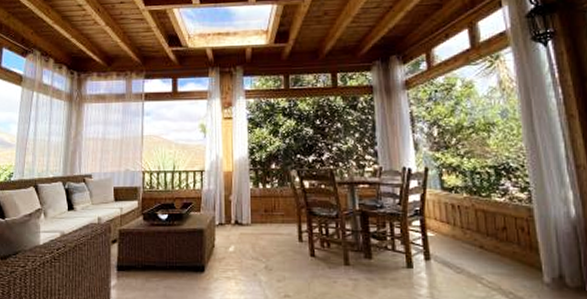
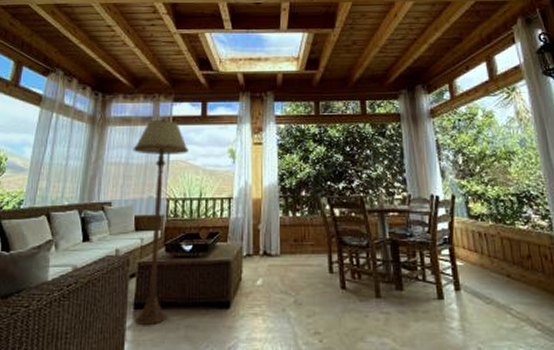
floor lamp: none [109,96,161,286] -> present [133,119,188,326]

